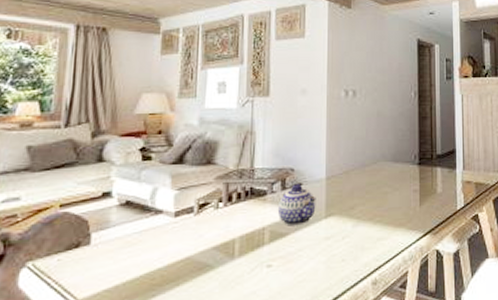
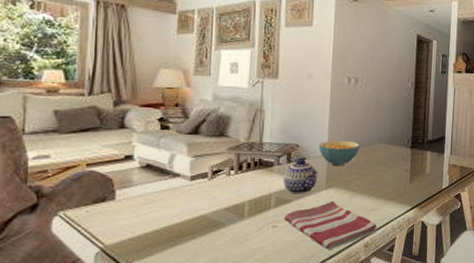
dish towel: none [279,231,386,290] -> present [283,201,378,250]
cereal bowl: none [315,160,361,191] -> present [318,140,360,167]

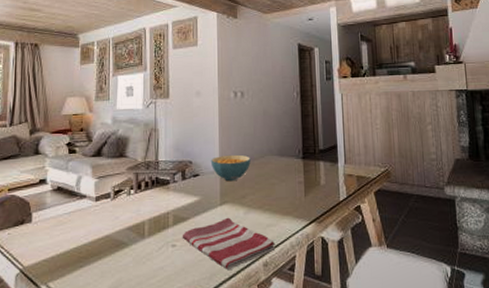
teapot: present [283,158,318,194] -> none [179,175,212,212]

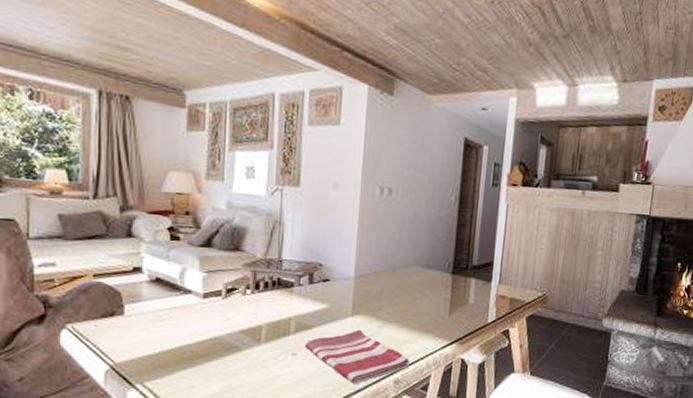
cereal bowl: present [210,154,251,182] -> none [344,260,392,291]

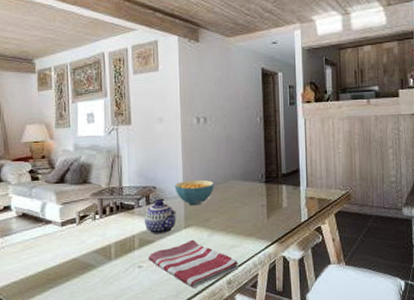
teapot: none [304,279,344,320] -> present [144,200,177,235]
cereal bowl: none [344,260,392,291] -> present [174,179,214,206]

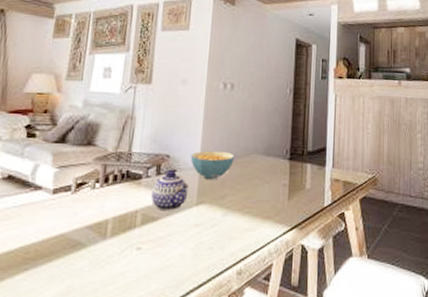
dish towel: present [148,239,239,288] -> none [149,219,252,277]

